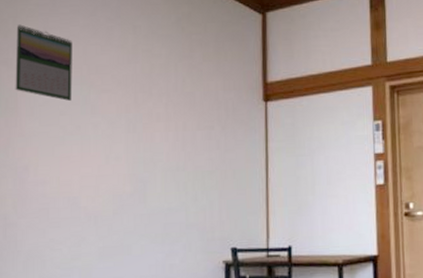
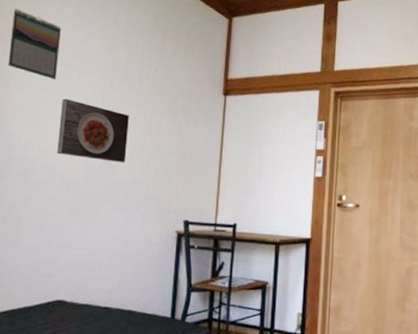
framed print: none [79,121,160,189] -> present [57,98,130,163]

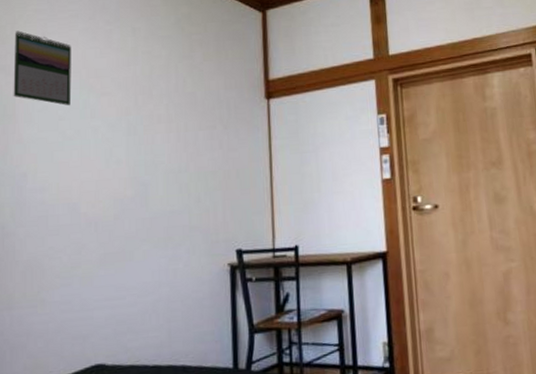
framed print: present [57,98,130,163] -> none [79,125,161,192]

